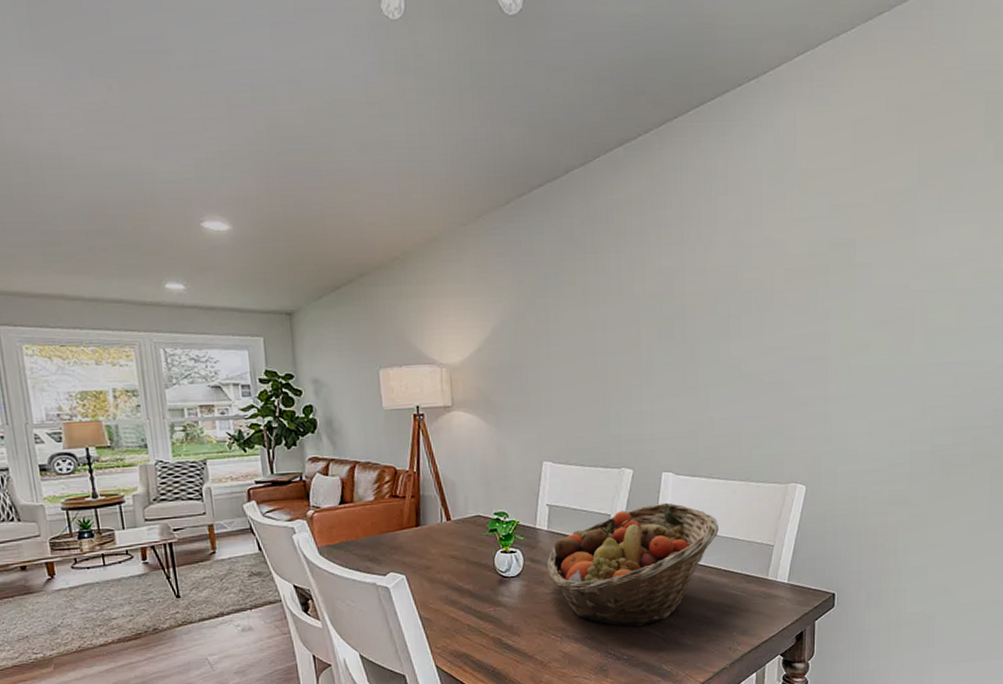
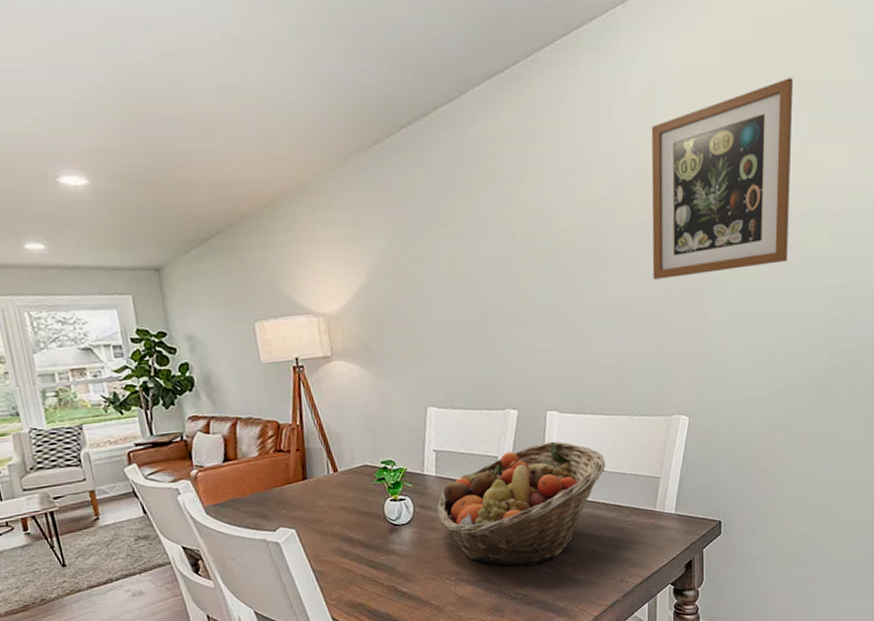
wall art: none [775,155,925,347] -> present [651,77,794,280]

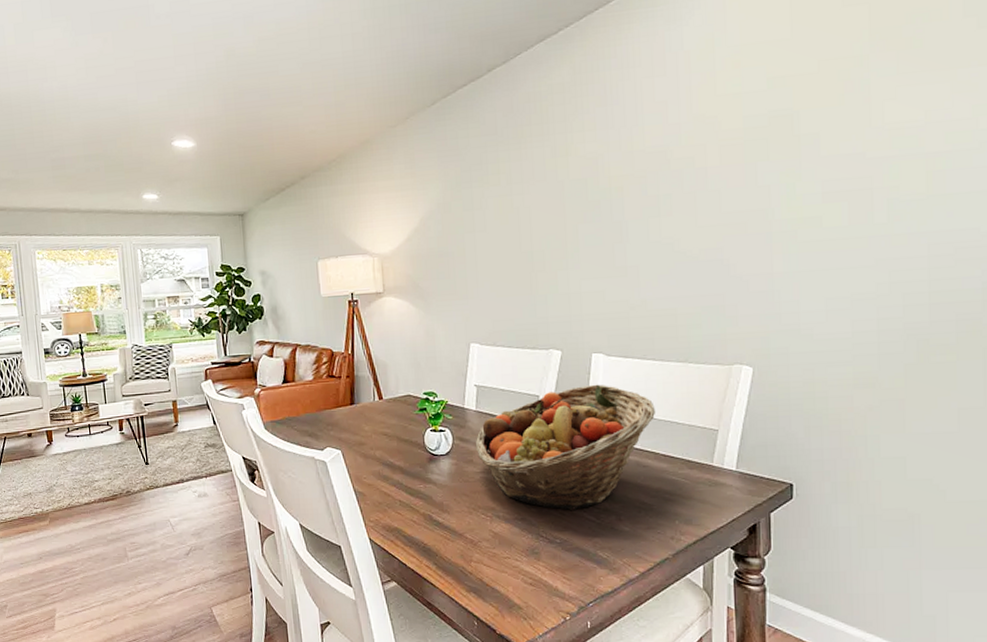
wall art: present [651,77,794,280] -> none [710,17,877,225]

